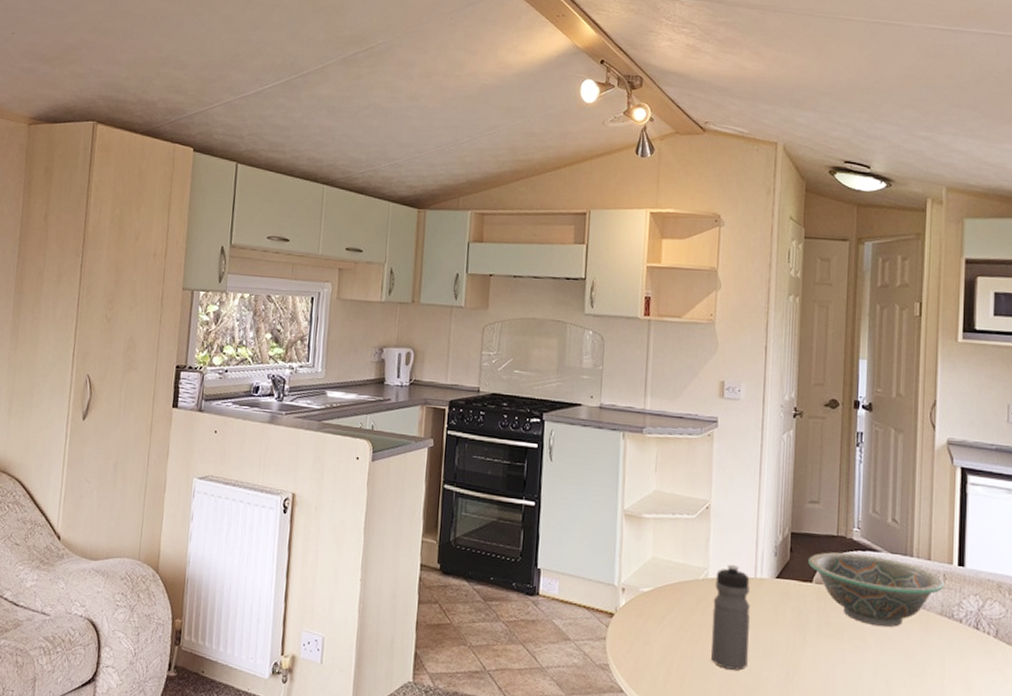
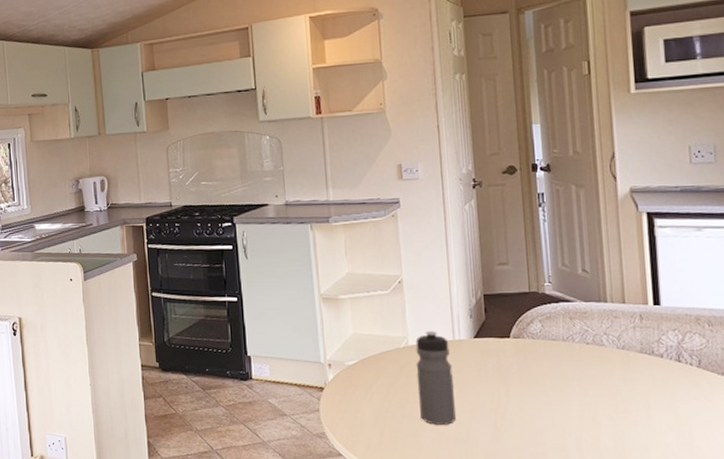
decorative bowl: present [808,552,944,627] -> none [503,306,641,369]

